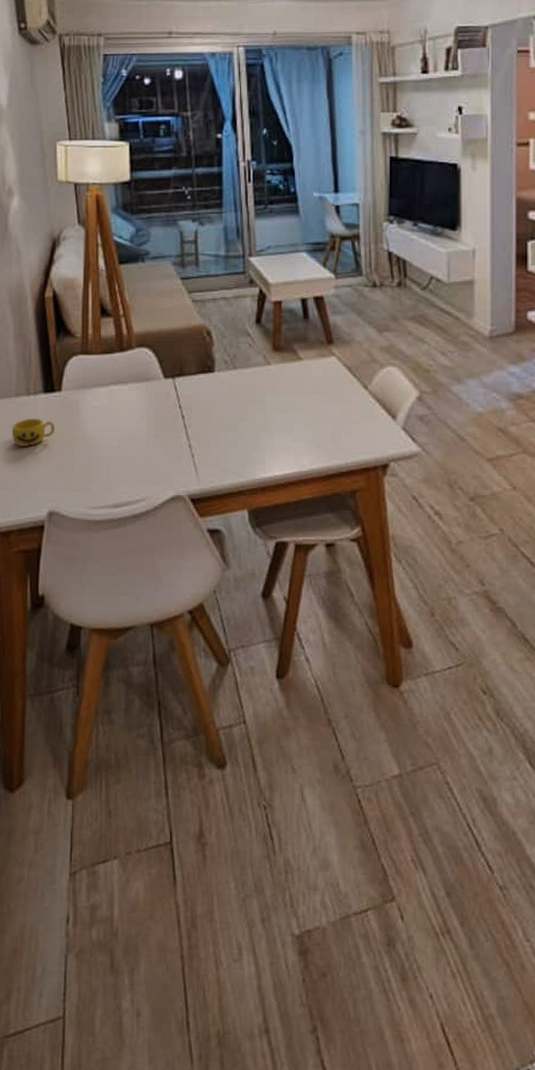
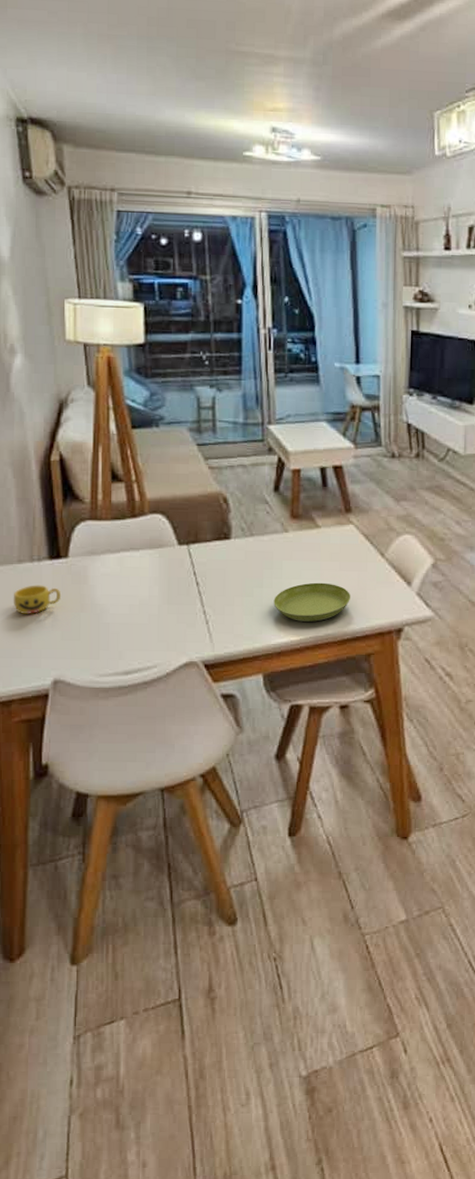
saucer: none [257,416,335,456] -> present [273,582,351,622]

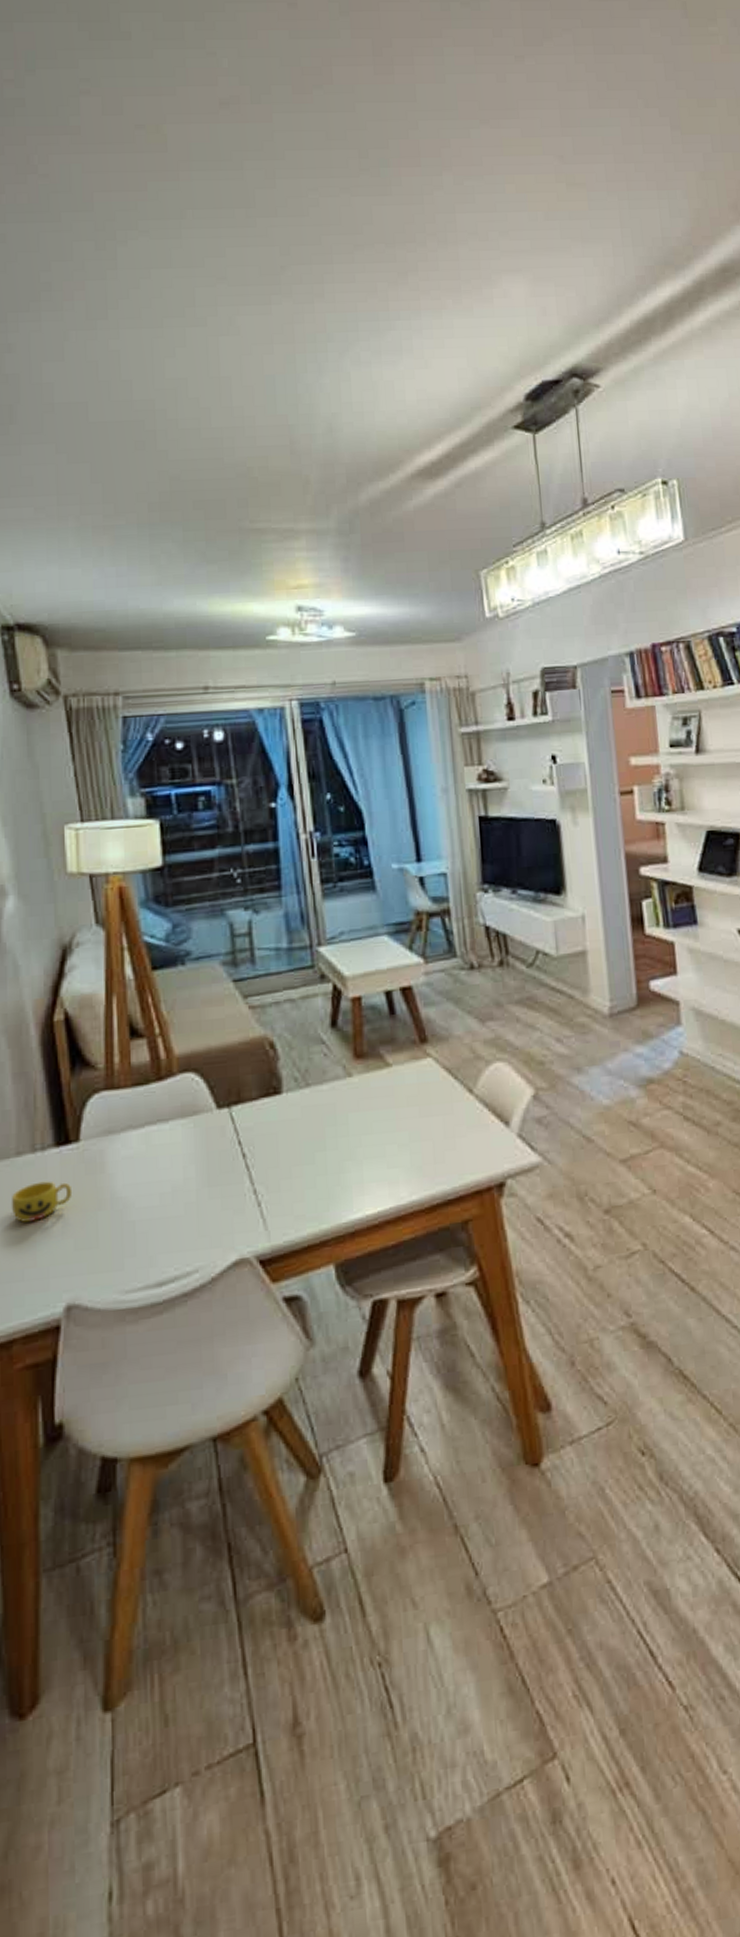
saucer: present [273,582,351,622] -> none [341,1134,437,1189]

